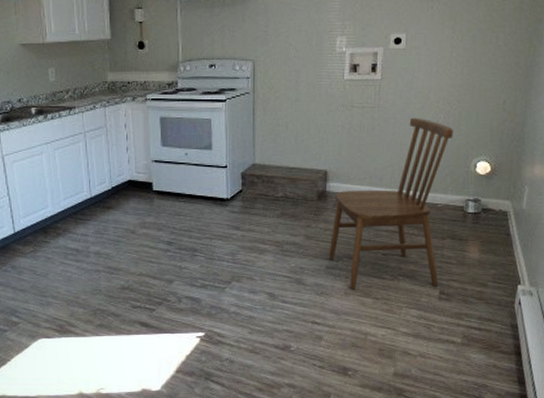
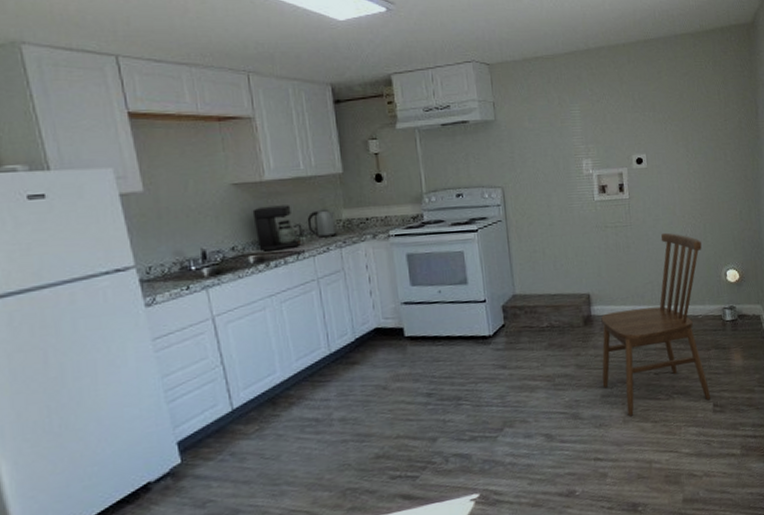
coffee maker: none [35,65,75,105] -> present [252,205,303,252]
kettle: none [79,71,103,98] -> present [307,208,338,239]

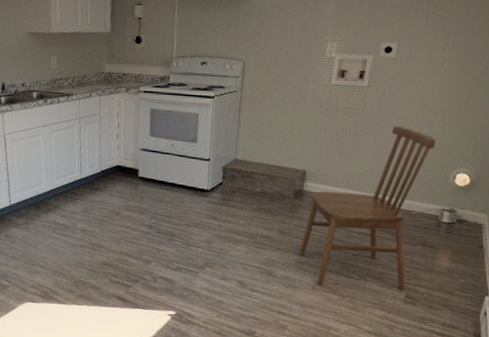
coffee maker: present [252,205,303,252] -> none [39,54,74,91]
kettle: present [307,208,338,239] -> none [78,61,99,87]

